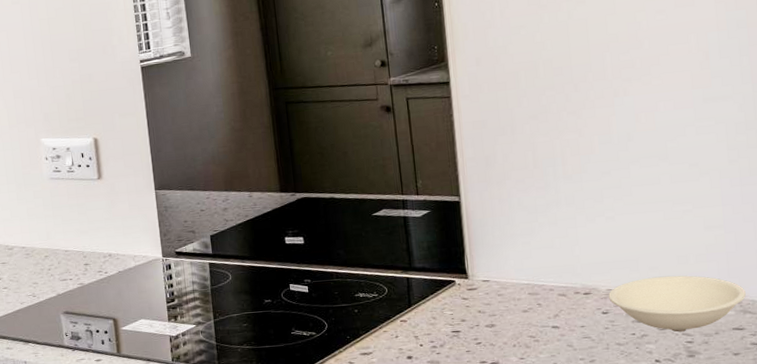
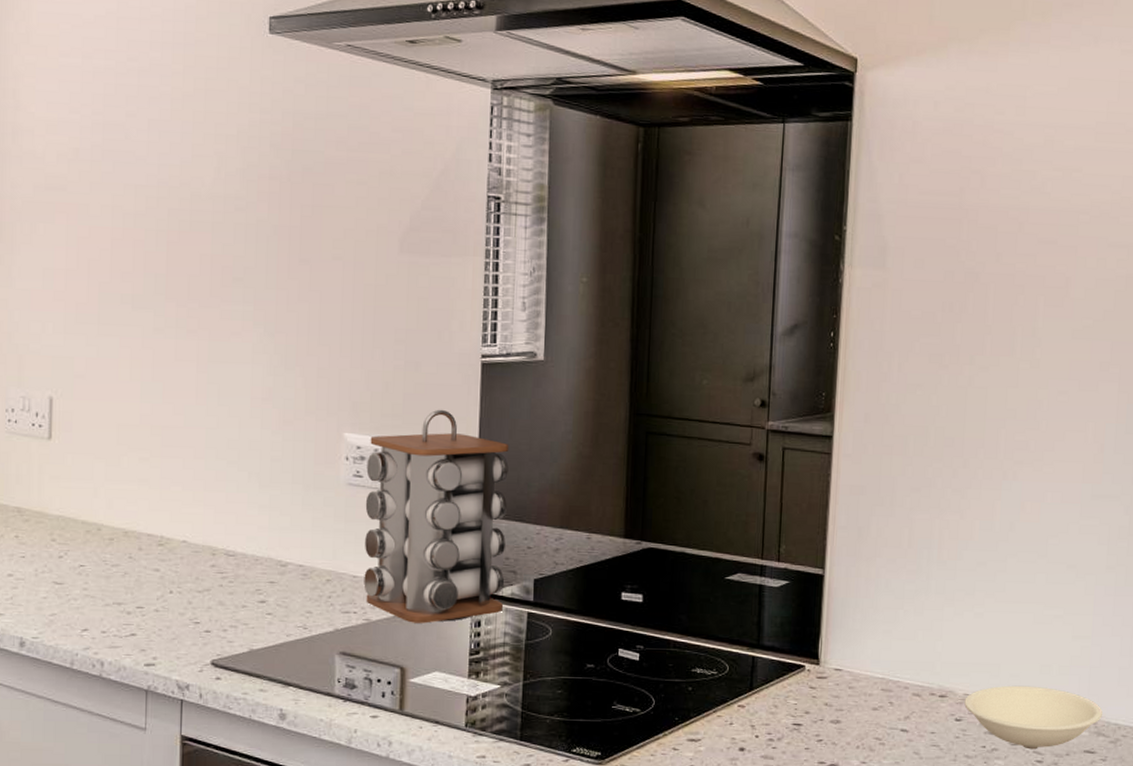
spice rack: none [62,108,188,283] -> present [364,409,509,624]

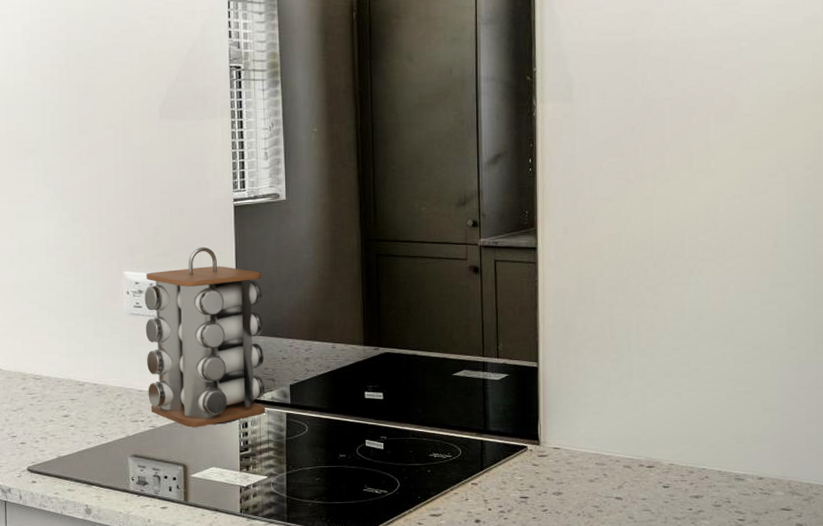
dish: present [964,685,1102,750] -> none [670,454,795,510]

